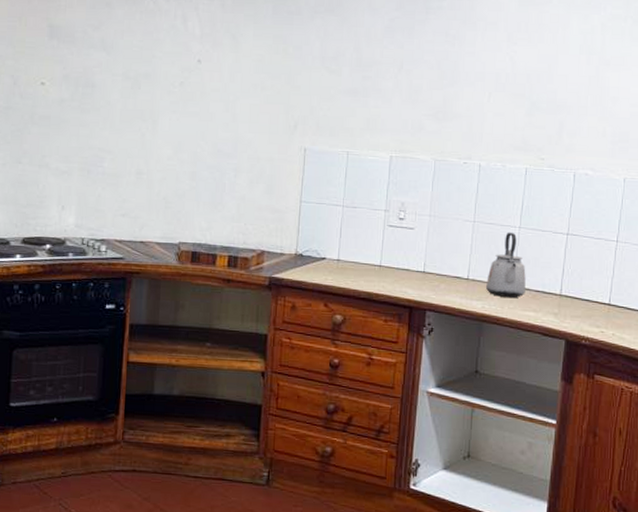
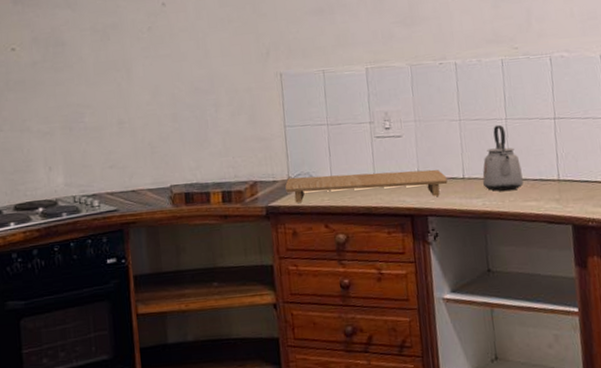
cutting board: none [292,252,452,292] -> present [285,169,448,203]

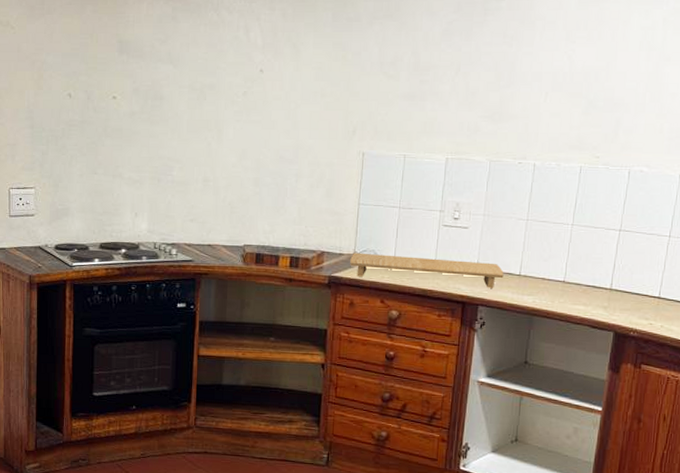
kettle: present [482,124,523,191] -> none [536,229,577,293]

